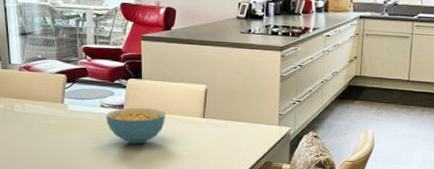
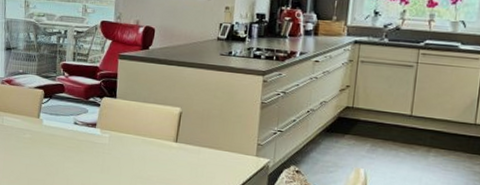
cereal bowl: present [105,107,165,145] -> none [78,126,137,165]

